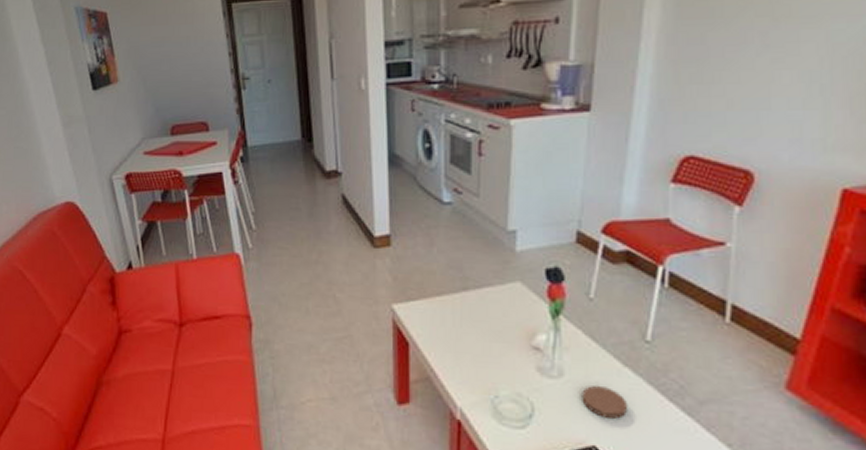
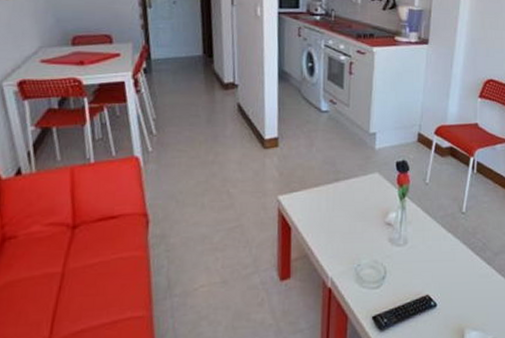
coaster: present [582,386,628,419] -> none [420,249,451,273]

